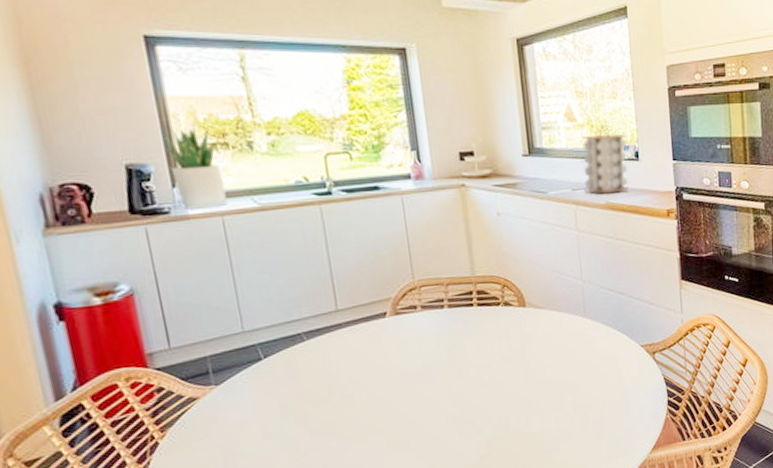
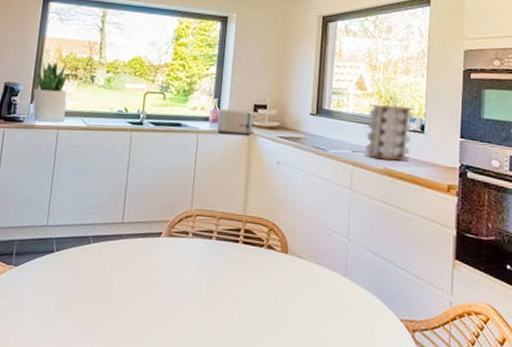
toaster: none [419,160,464,192] -> present [217,109,256,136]

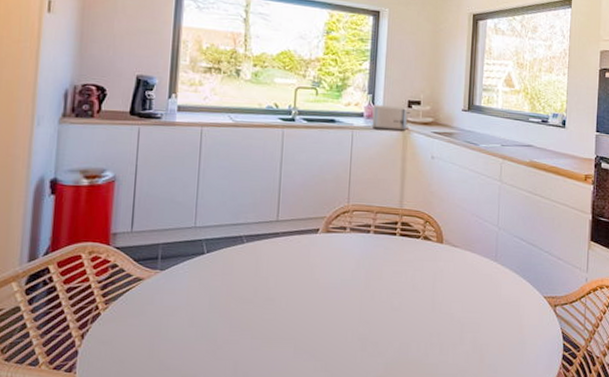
planter: present [33,59,68,123] -> none [171,51,210,119]
spice rack: present [364,96,416,161] -> none [512,93,558,154]

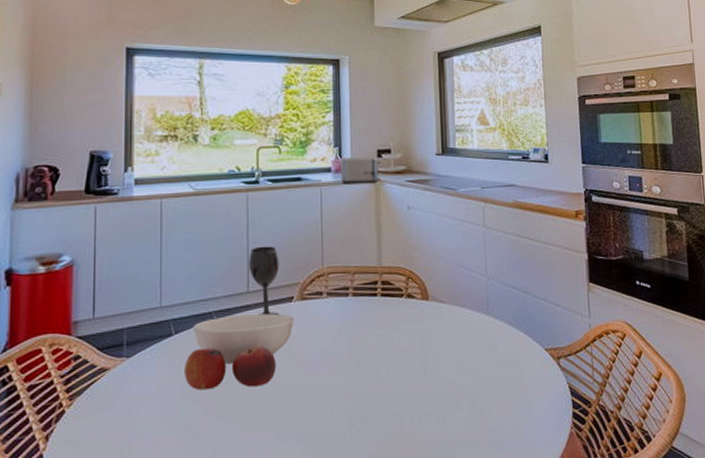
fruit: none [213,269,253,306] -> present [185,348,227,391]
bowl: none [223,241,319,286] -> present [192,313,295,365]
fruit: none [258,270,299,307] -> present [232,346,276,387]
wine glass: none [279,180,309,245] -> present [248,246,280,316]

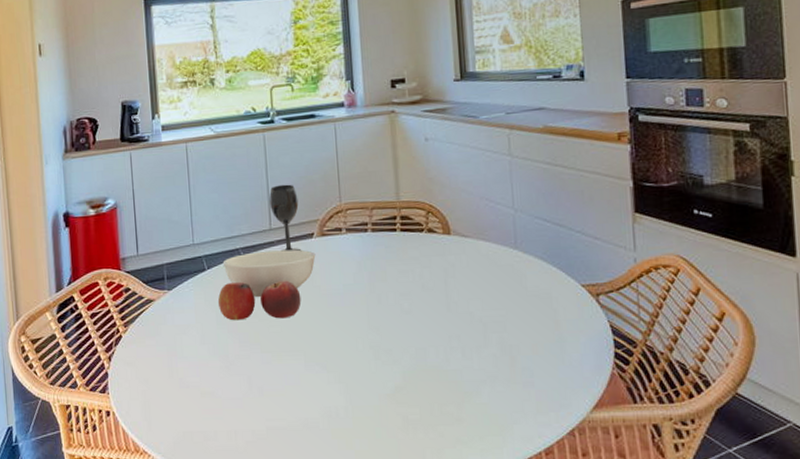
toaster: present [340,157,381,185] -> none [353,88,395,119]

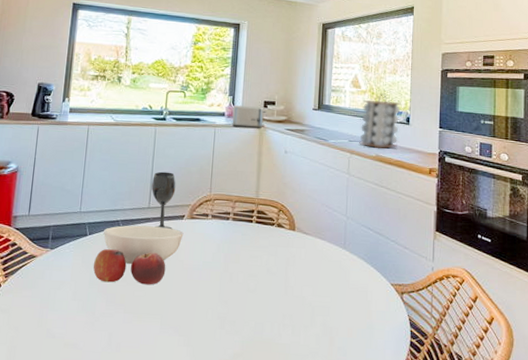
toaster: none [353,88,395,119] -> present [232,105,266,129]
spice rack: none [519,44,572,118] -> present [359,93,402,149]

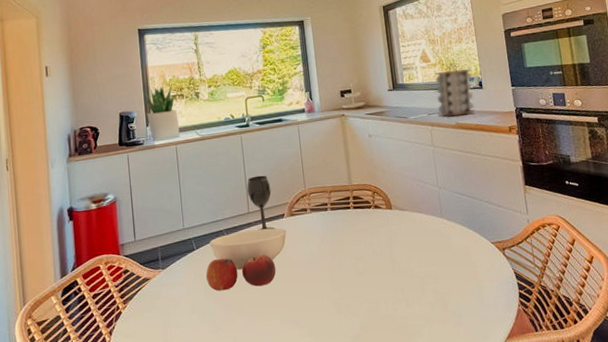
planter: none [65,62,96,119] -> present [145,84,180,141]
toaster: present [232,105,266,129] -> none [311,97,344,122]

